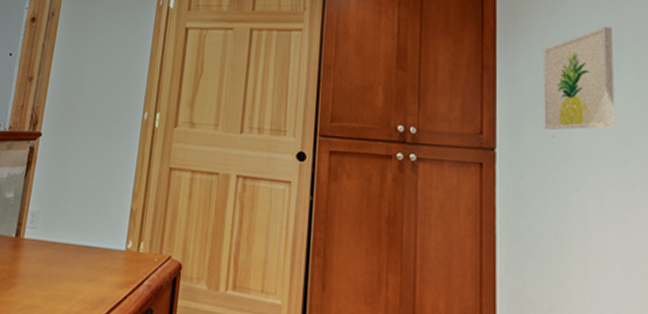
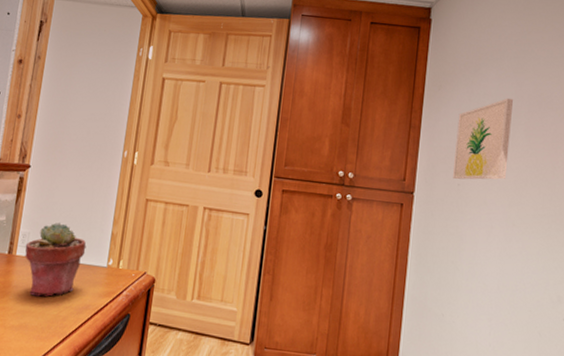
potted succulent: none [33,197,102,288] -> present [25,222,86,297]

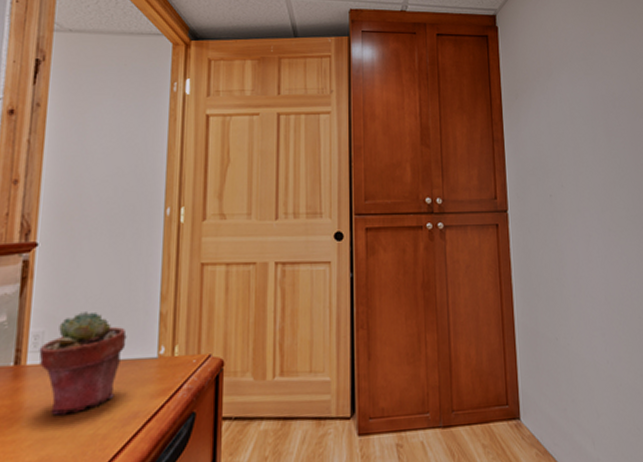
wall art: present [453,98,513,180] -> none [539,100,594,190]

